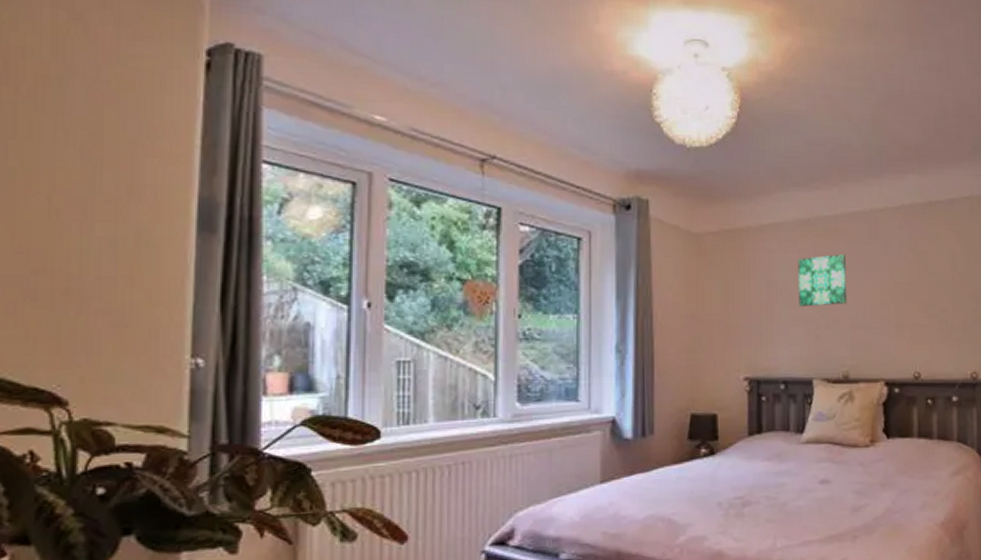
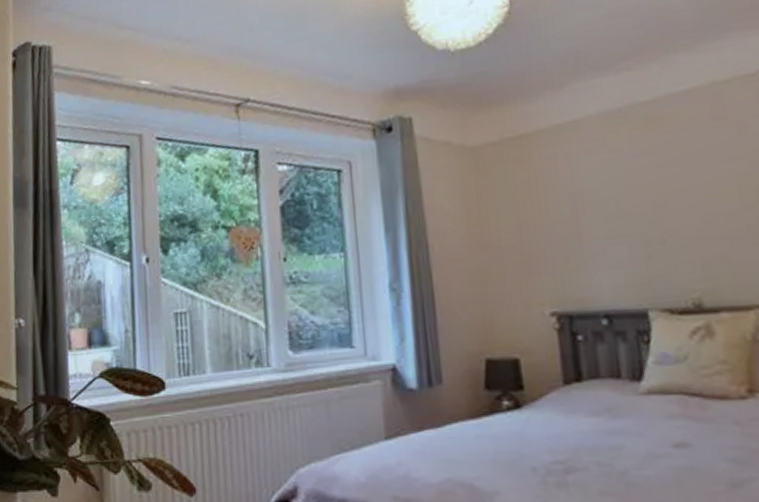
wall art: present [798,254,847,307] -> none [609,146,689,219]

